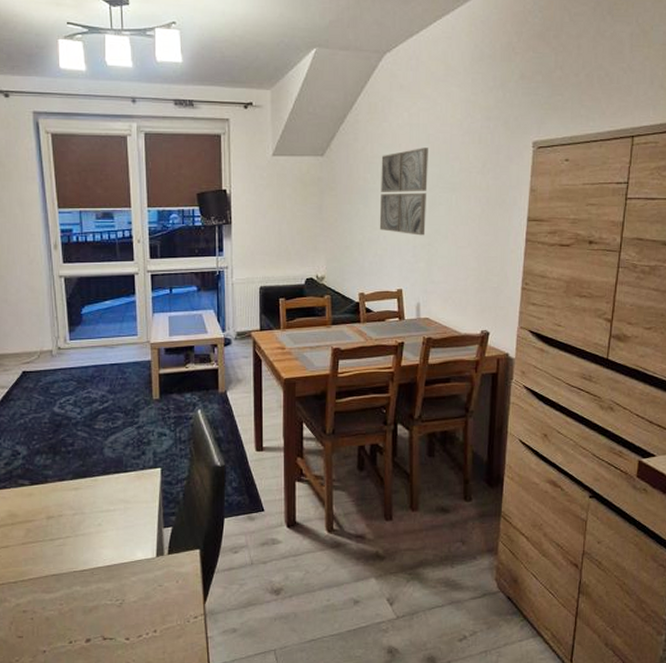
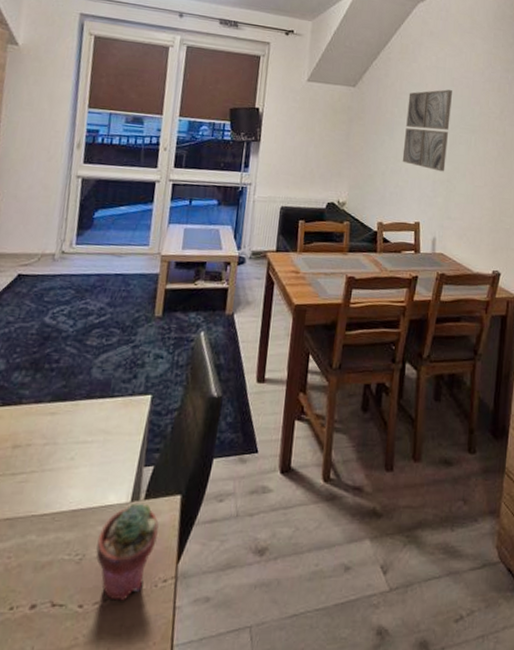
potted succulent: none [133,557,185,634] -> present [95,503,159,601]

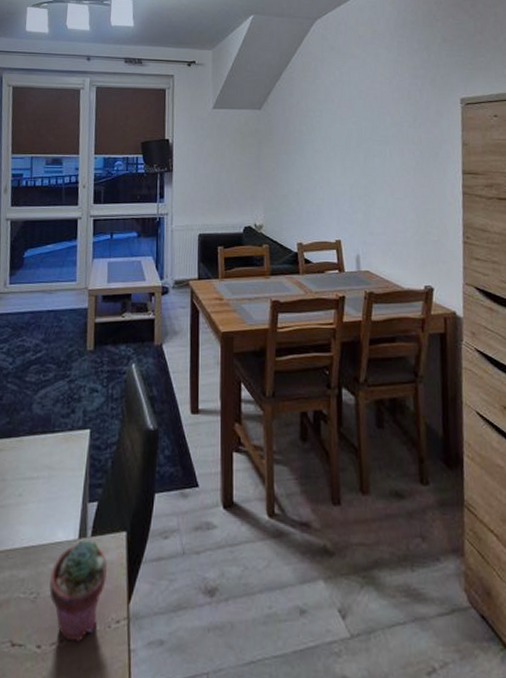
wall art: present [402,89,452,172] -> none [315,103,362,187]

